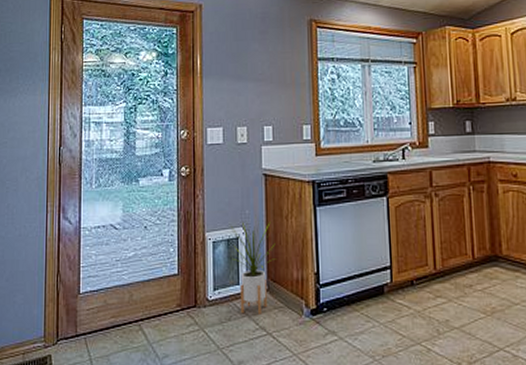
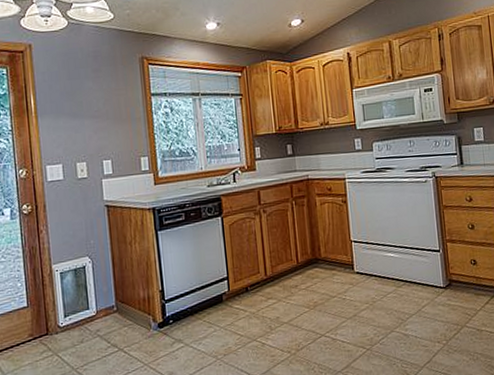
house plant: present [230,216,275,314] -> none [76,245,121,336]

